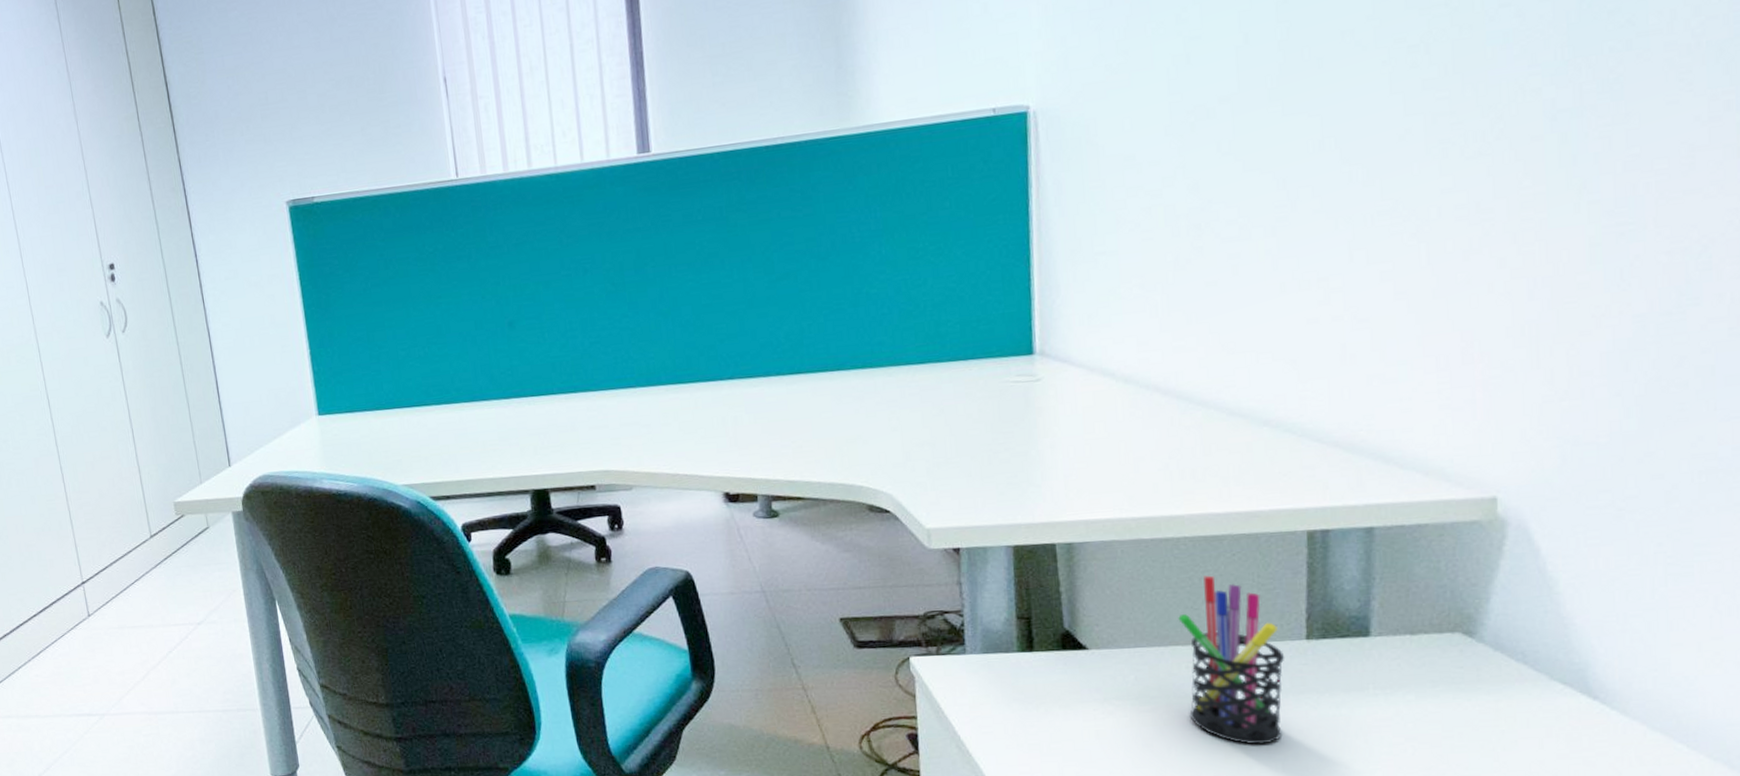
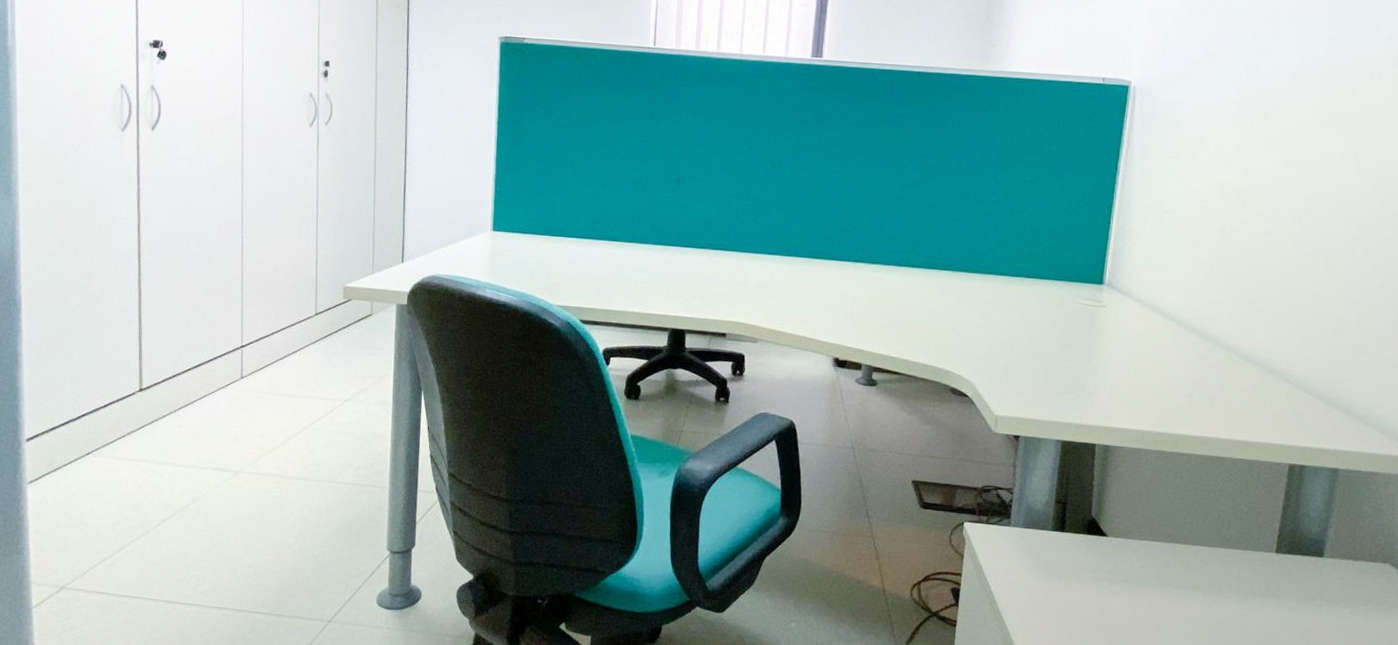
pen holder: present [1178,575,1285,745] -> none [1177,488,1258,635]

